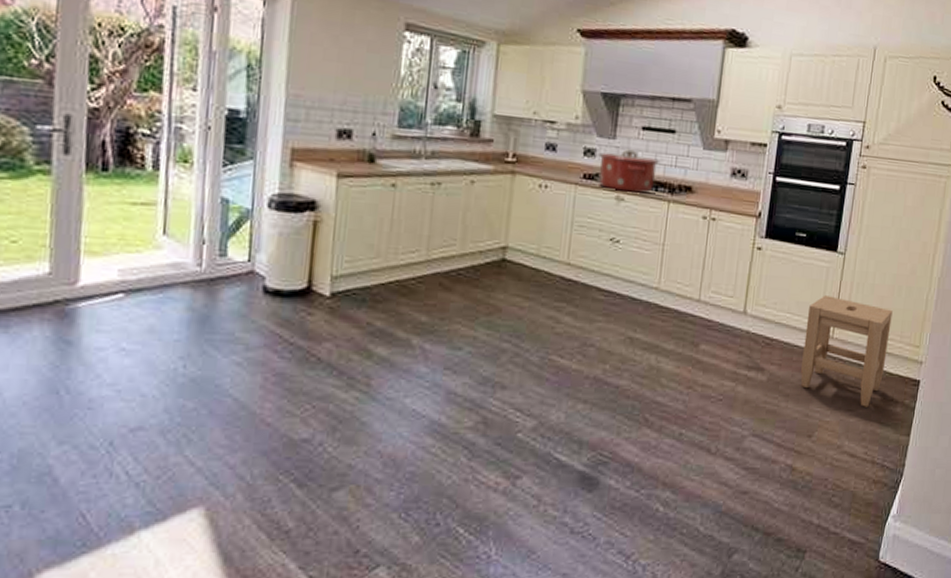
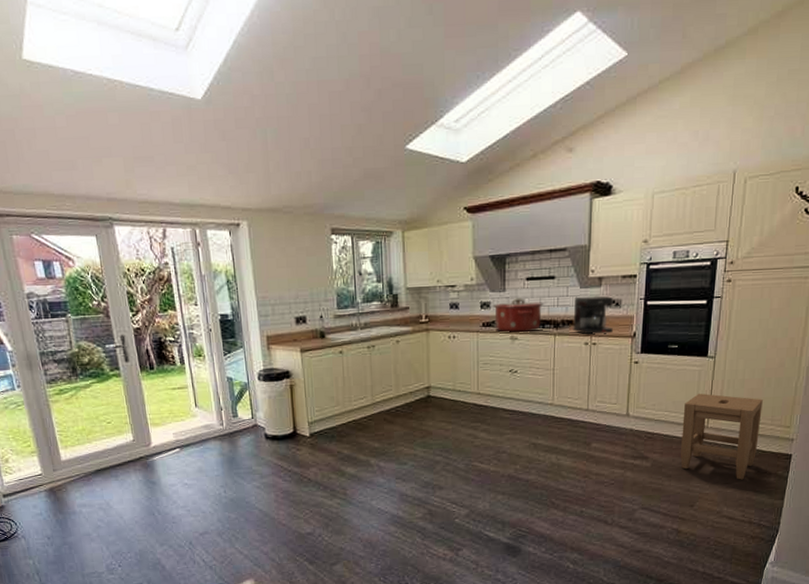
coffee maker: none [690,159,740,209] -> present [573,295,614,335]

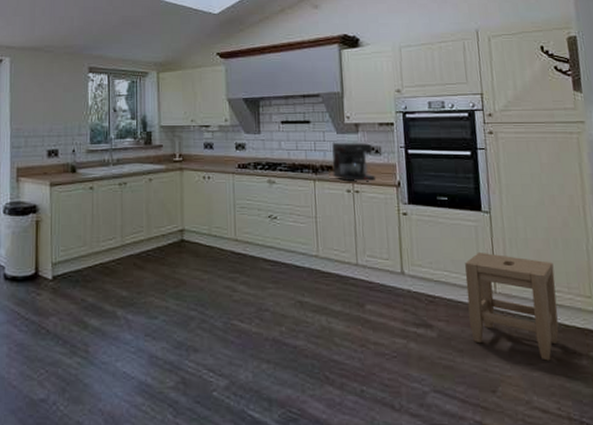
casserole: present [492,298,544,332] -> none [247,140,301,175]

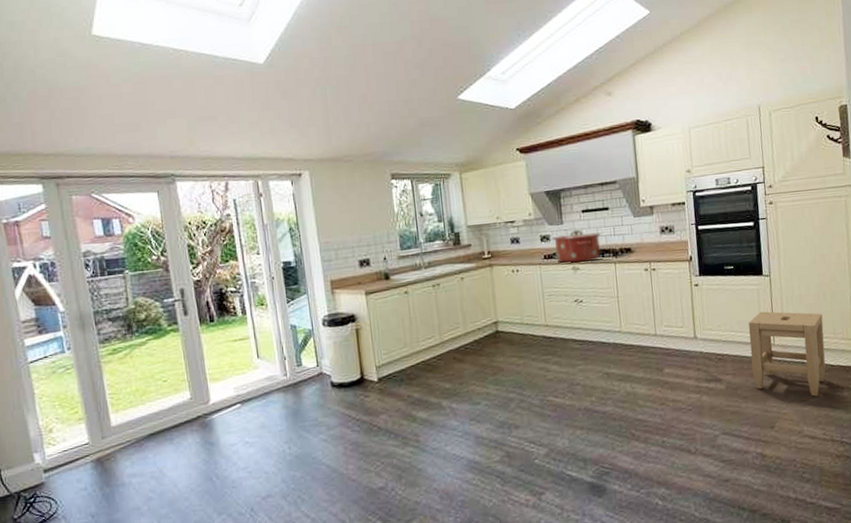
casserole: none [247,140,301,175] -> present [551,229,602,264]
coffee maker: present [332,142,377,182] -> none [630,223,671,261]

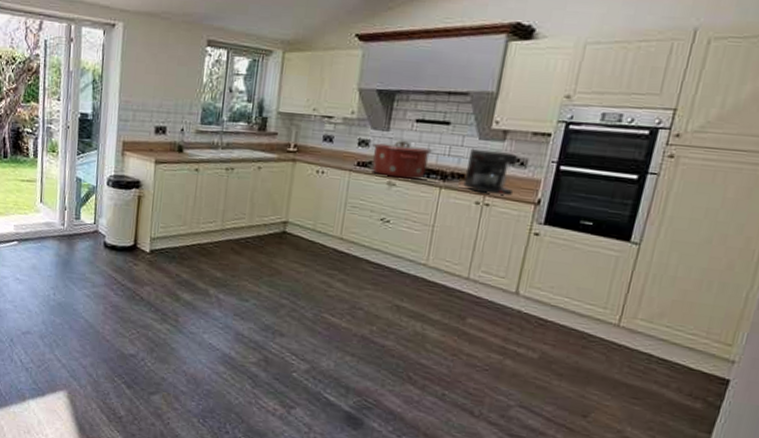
coffee maker: none [630,223,671,261] -> present [463,148,519,195]
stool: present [748,311,826,397] -> none [577,283,698,399]

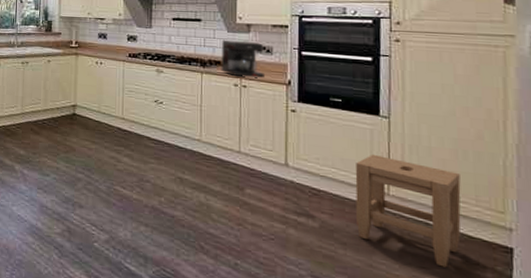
casserole: present [371,140,433,180] -> none [138,35,191,67]
stool: none [577,283,698,399] -> present [355,154,461,268]

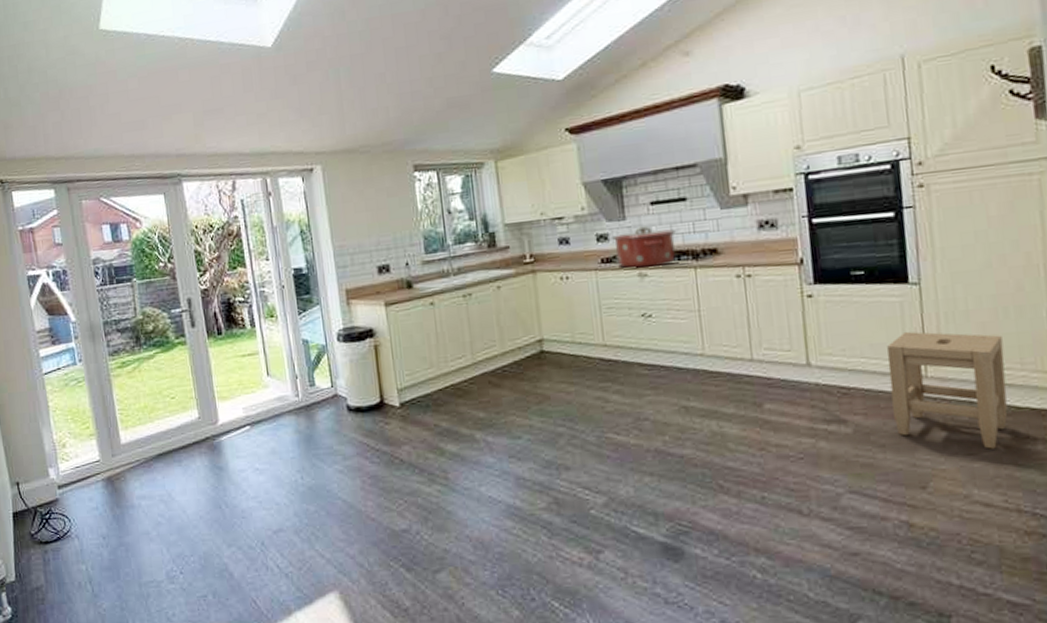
casserole: none [138,35,191,67] -> present [610,226,677,269]
coffee maker: present [221,39,266,78] -> none [715,216,773,266]

